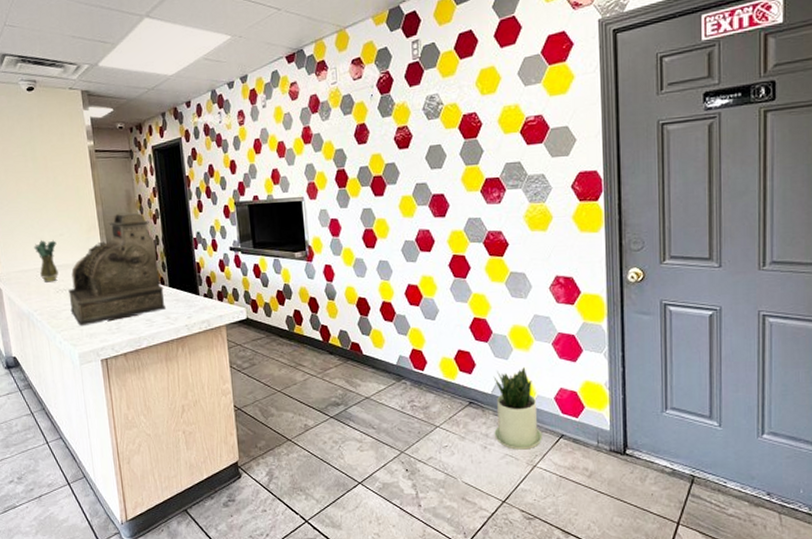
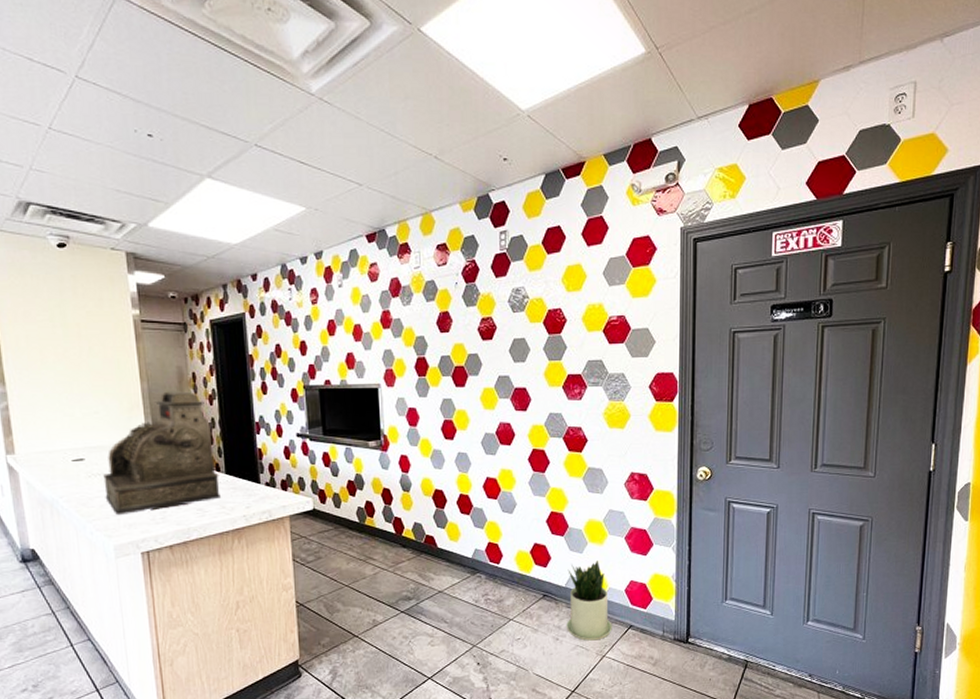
vase: present [34,239,58,283] -> none [61,417,91,466]

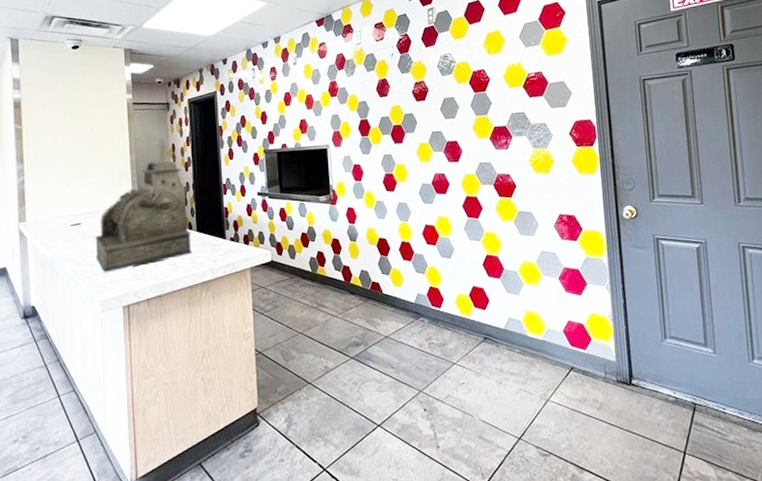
planter: present [566,561,612,641] -> none [506,302,554,384]

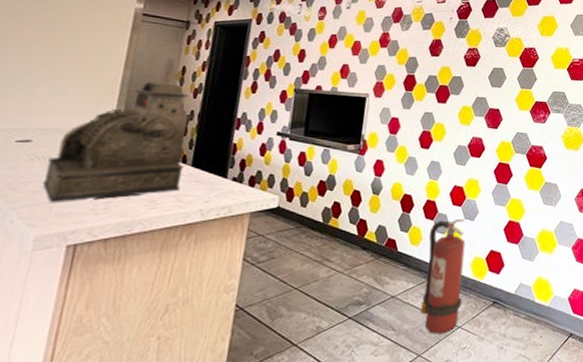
fire extinguisher: none [409,257,453,371] -> present [420,218,466,334]

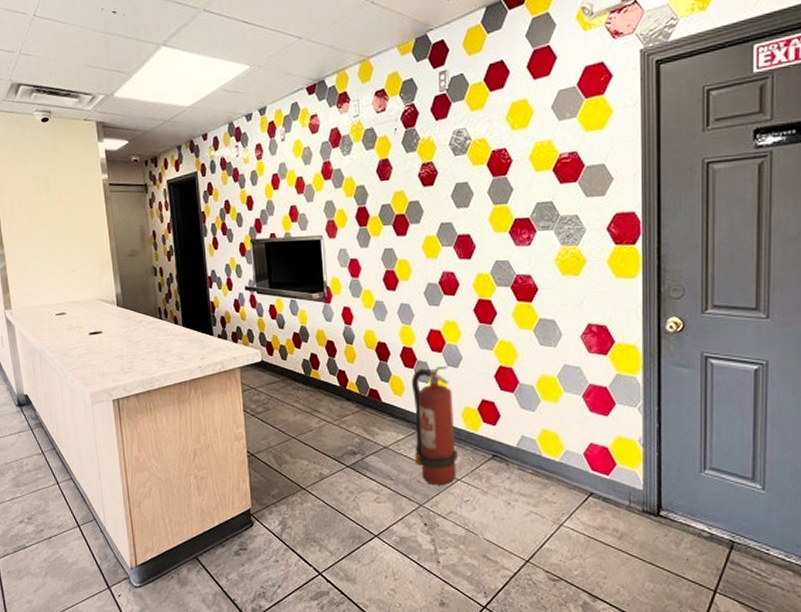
cash register: present [42,81,189,204] -> none [81,248,180,365]

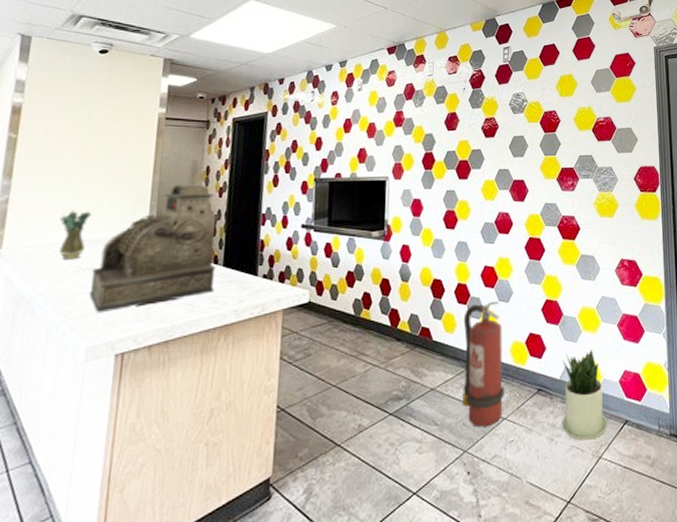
vase: none [47,275,71,319] -> present [59,210,92,260]
cash register: none [81,248,180,365] -> present [89,184,216,314]
planter: none [519,420,570,507] -> present [561,350,608,440]

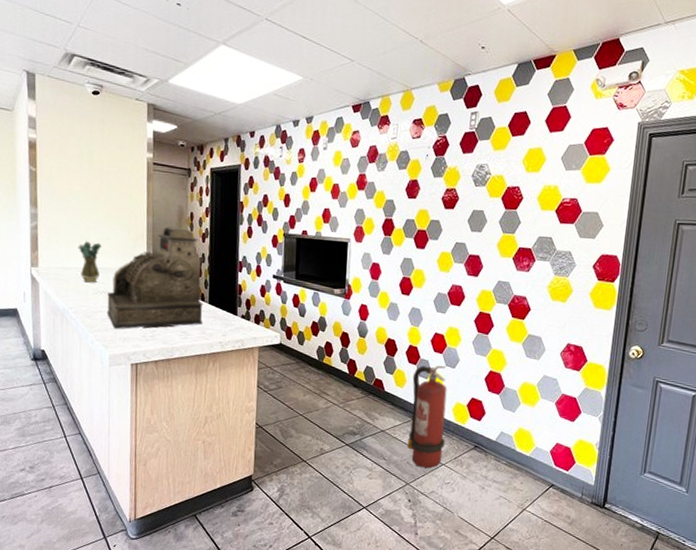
planter: present [561,350,608,440] -> none [493,421,536,494]

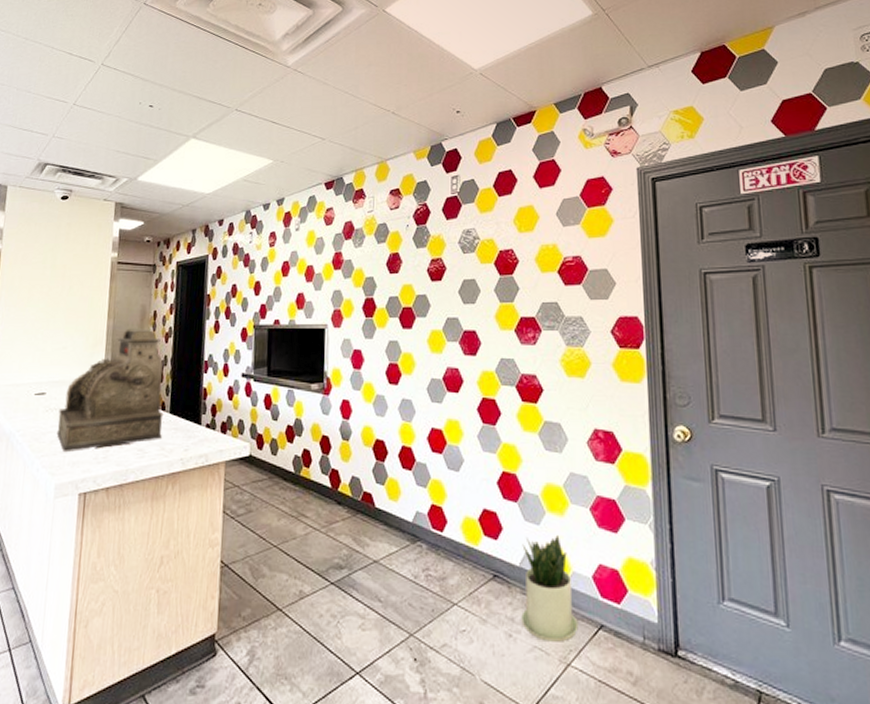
vase: present [78,240,102,283] -> none [32,351,58,400]
fire extinguisher: present [407,365,447,469] -> none [408,468,455,611]
planter: none [493,421,536,494] -> present [521,535,579,642]

